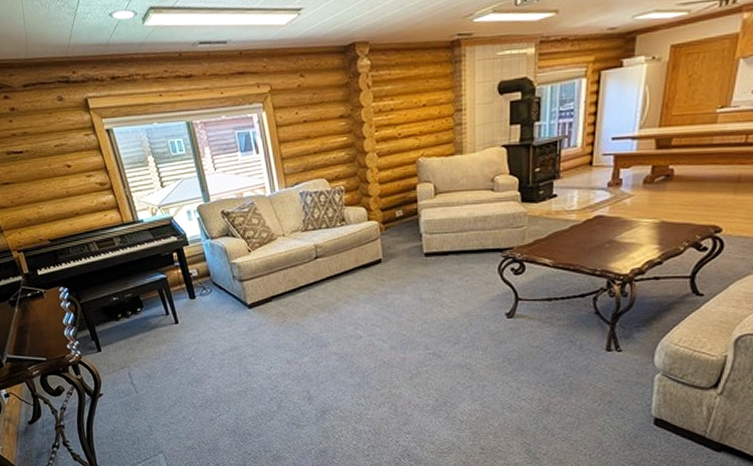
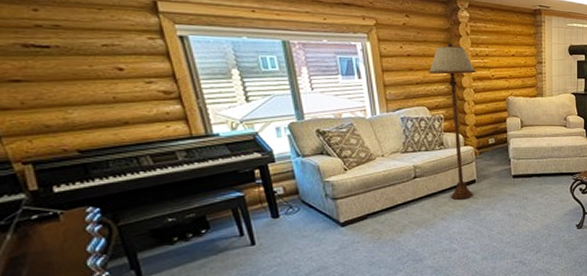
floor lamp: none [326,100,379,282] -> present [428,42,476,200]

